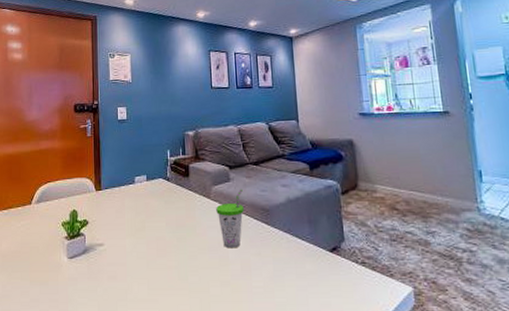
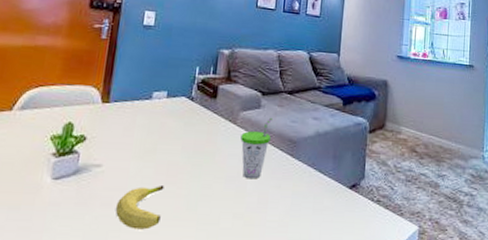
fruit: none [119,258,158,299] -> present [115,184,164,230]

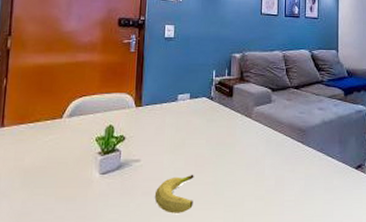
cup: present [240,117,272,180] -> none [256,110,283,165]

